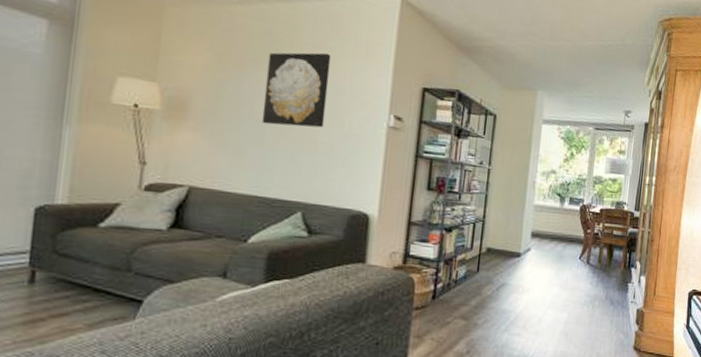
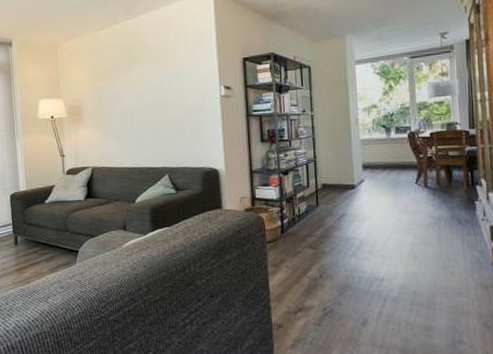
wall art: present [261,52,332,128] -> none [126,49,173,113]

